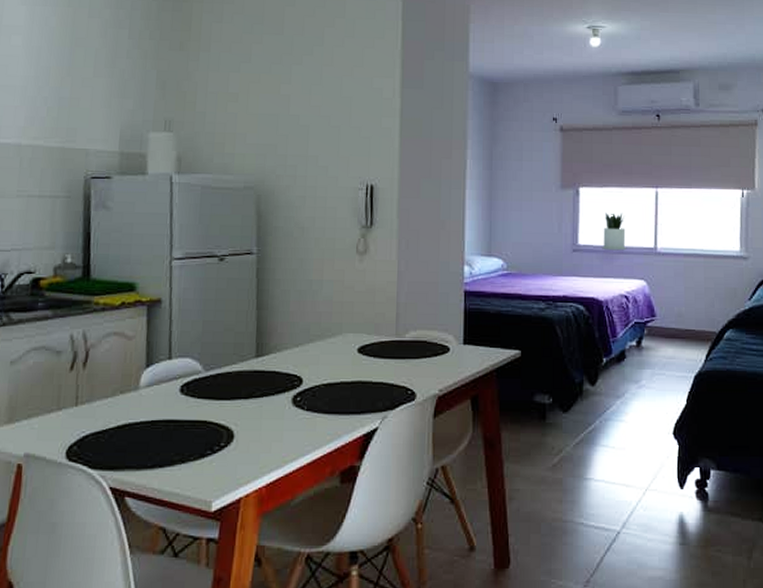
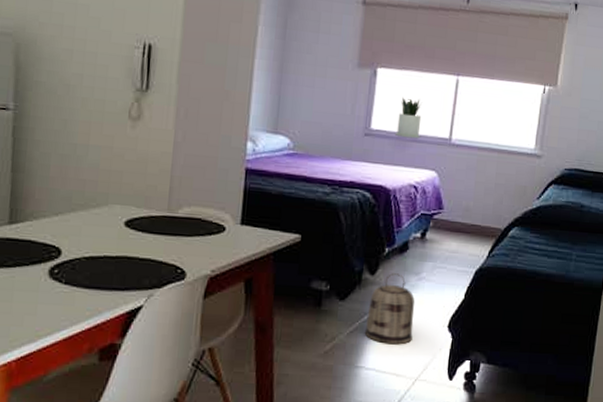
basket: none [590,383,638,455] -> present [364,273,415,345]

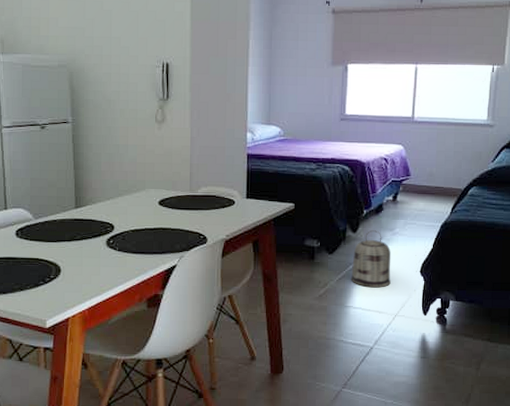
planter: present [394,97,422,139] -> none [365,86,388,120]

